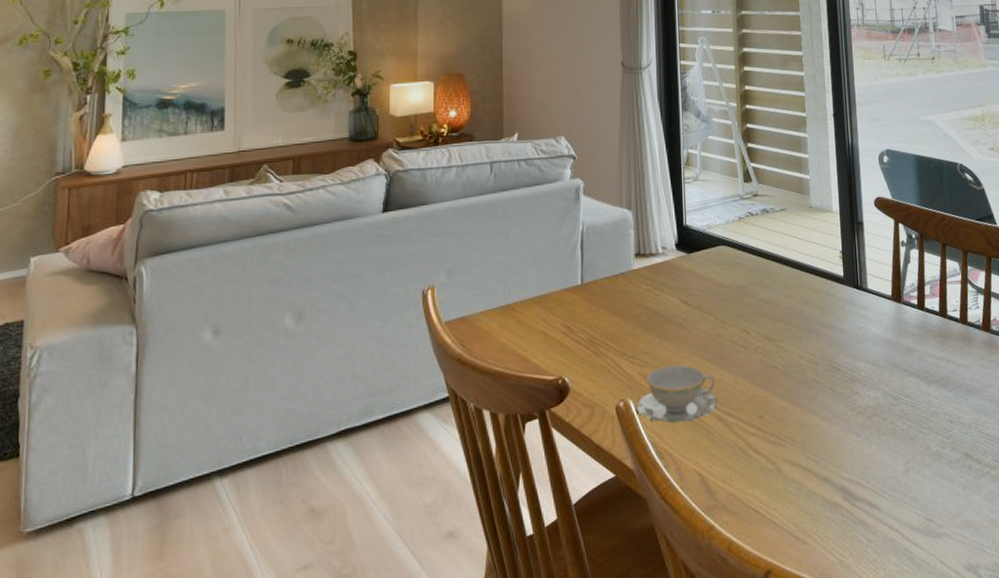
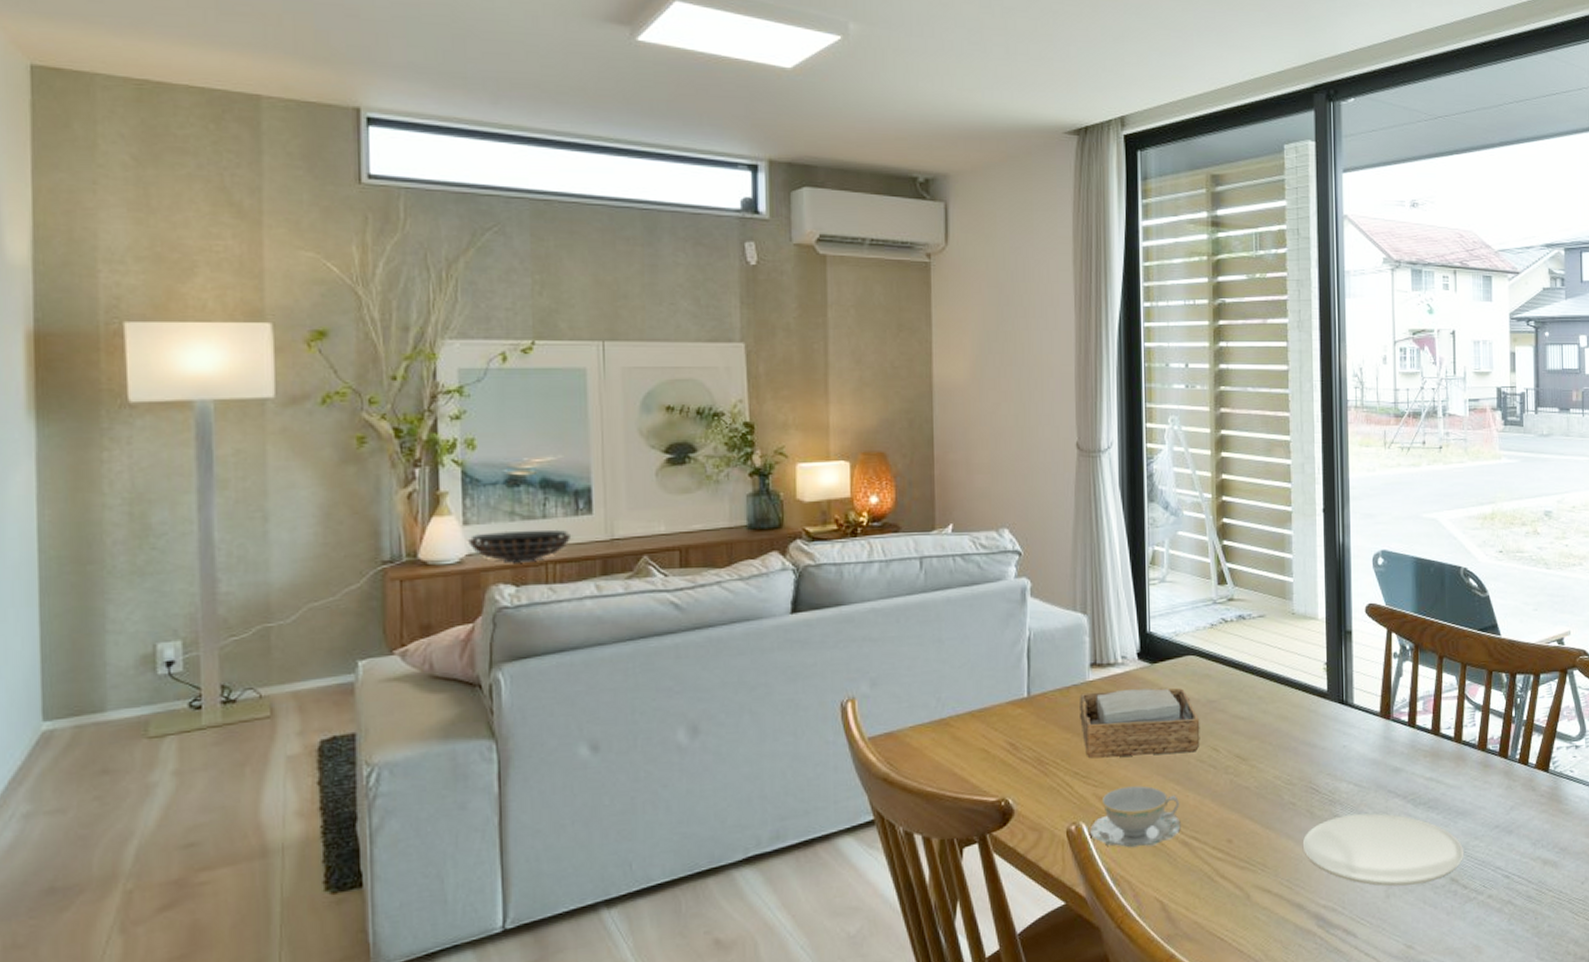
decorative bowl: none [125,143,206,171] -> present [468,529,570,562]
napkin holder: none [626,275,732,340] -> present [1080,687,1200,759]
plate: none [826,390,976,461] -> present [1302,813,1465,887]

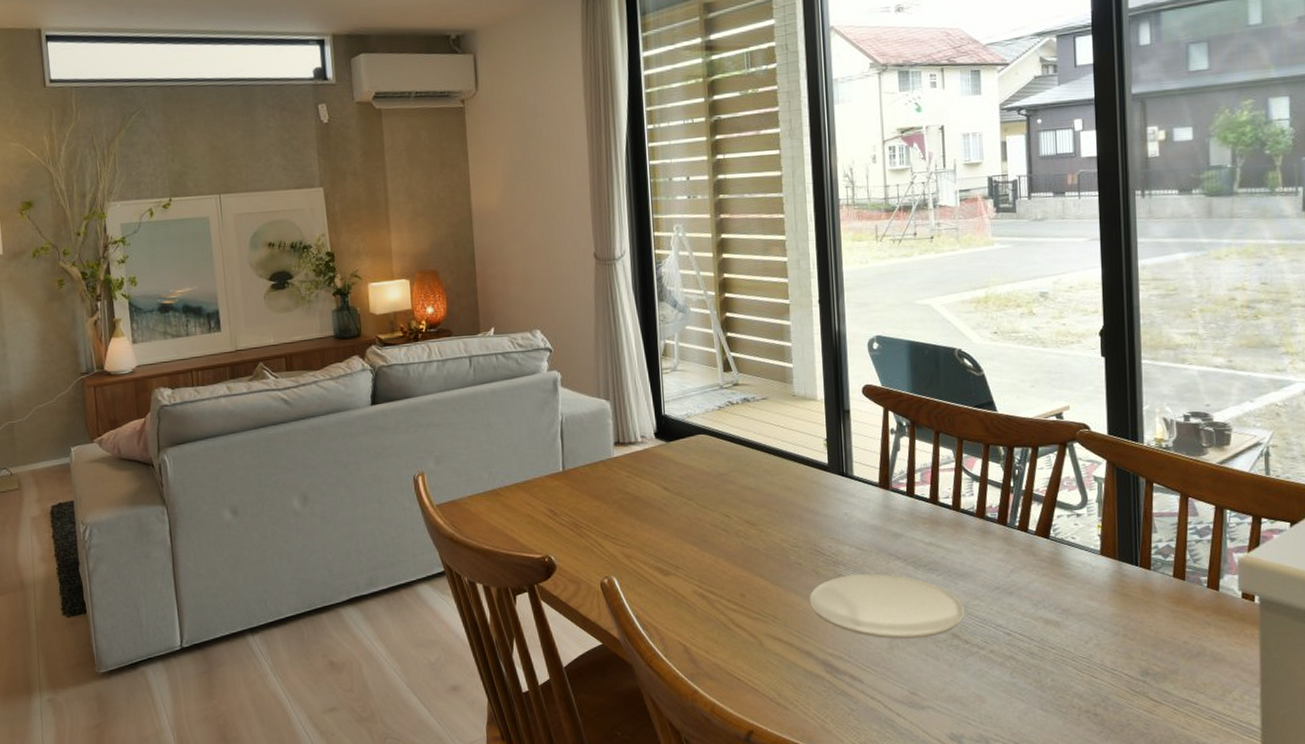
decorative bowl: present [468,529,570,562] -> none [137,344,207,370]
napkin holder: present [1080,687,1200,759] -> none [606,462,713,523]
teacup: present [1090,785,1181,848] -> none [620,546,699,599]

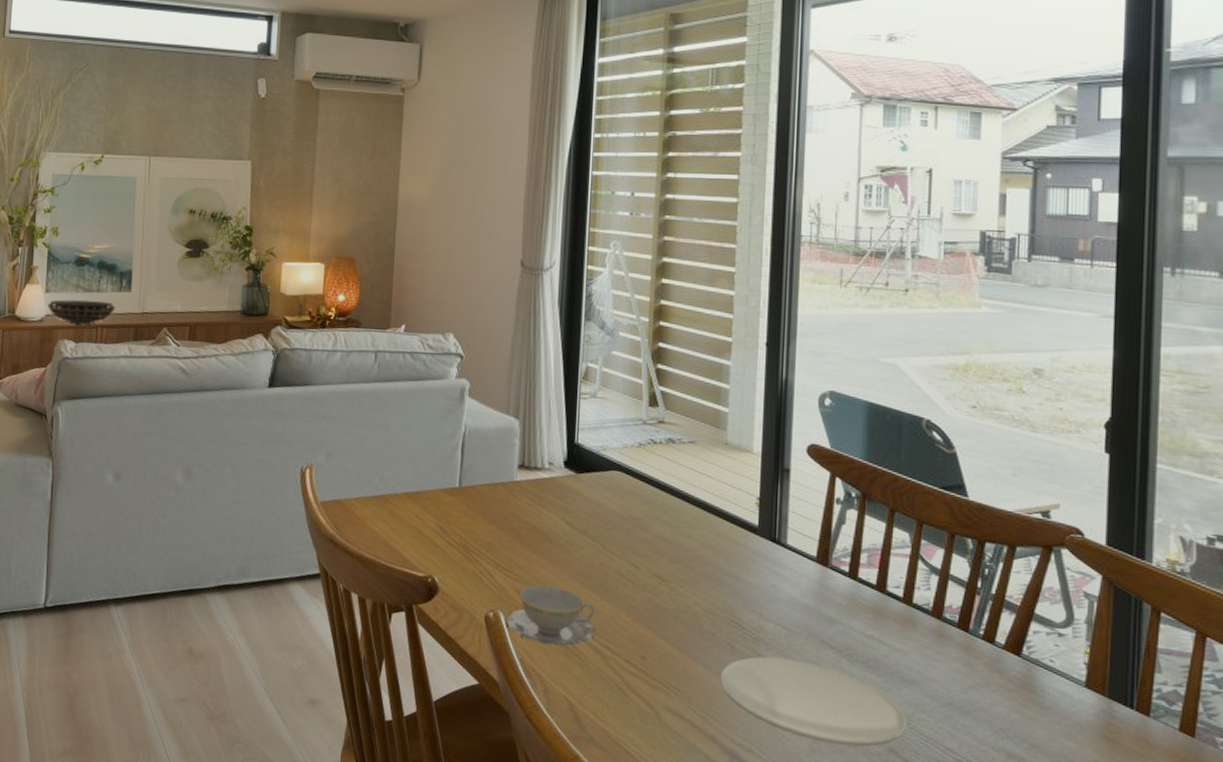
decorative bowl: none [137,344,207,370] -> present [48,300,115,324]
teacup: none [620,546,699,599] -> present [507,585,596,647]

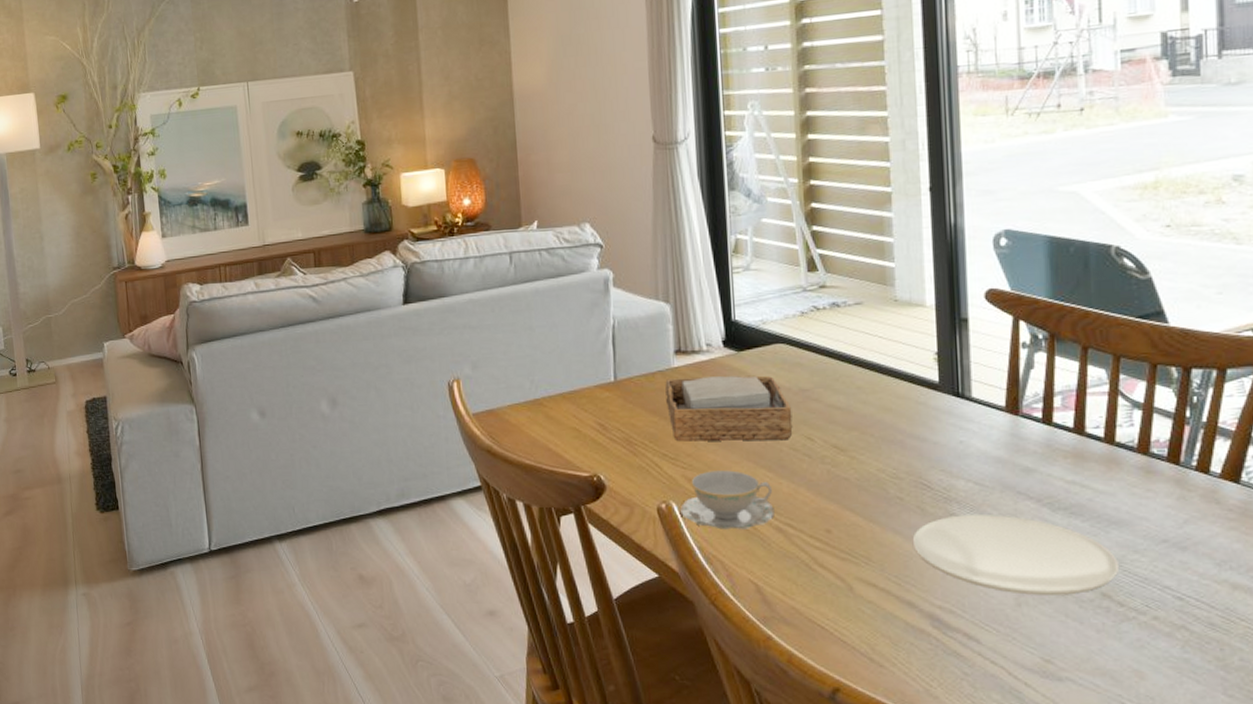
decorative bowl: present [48,300,115,324] -> none [166,238,235,265]
napkin holder: none [505,491,621,565] -> present [665,375,793,442]

